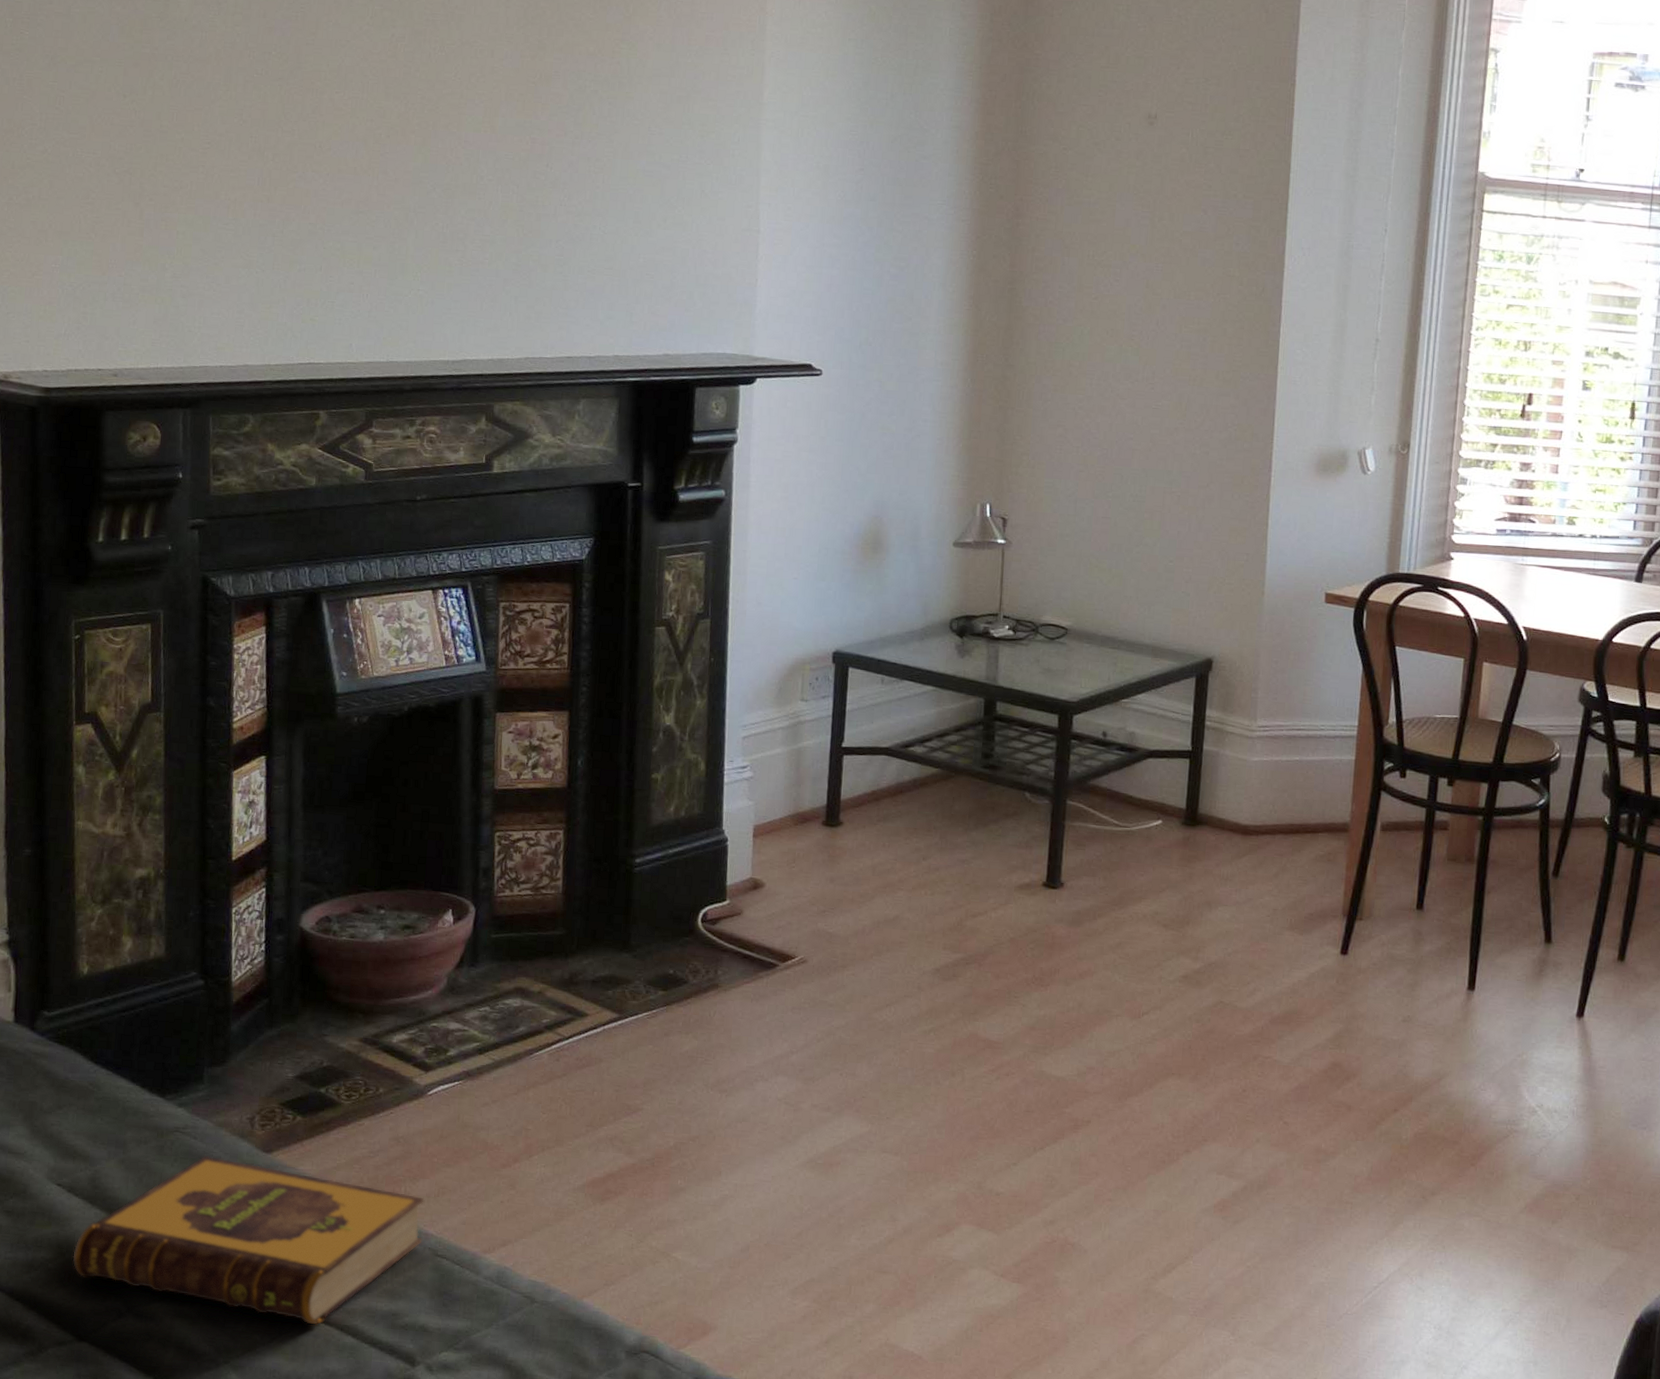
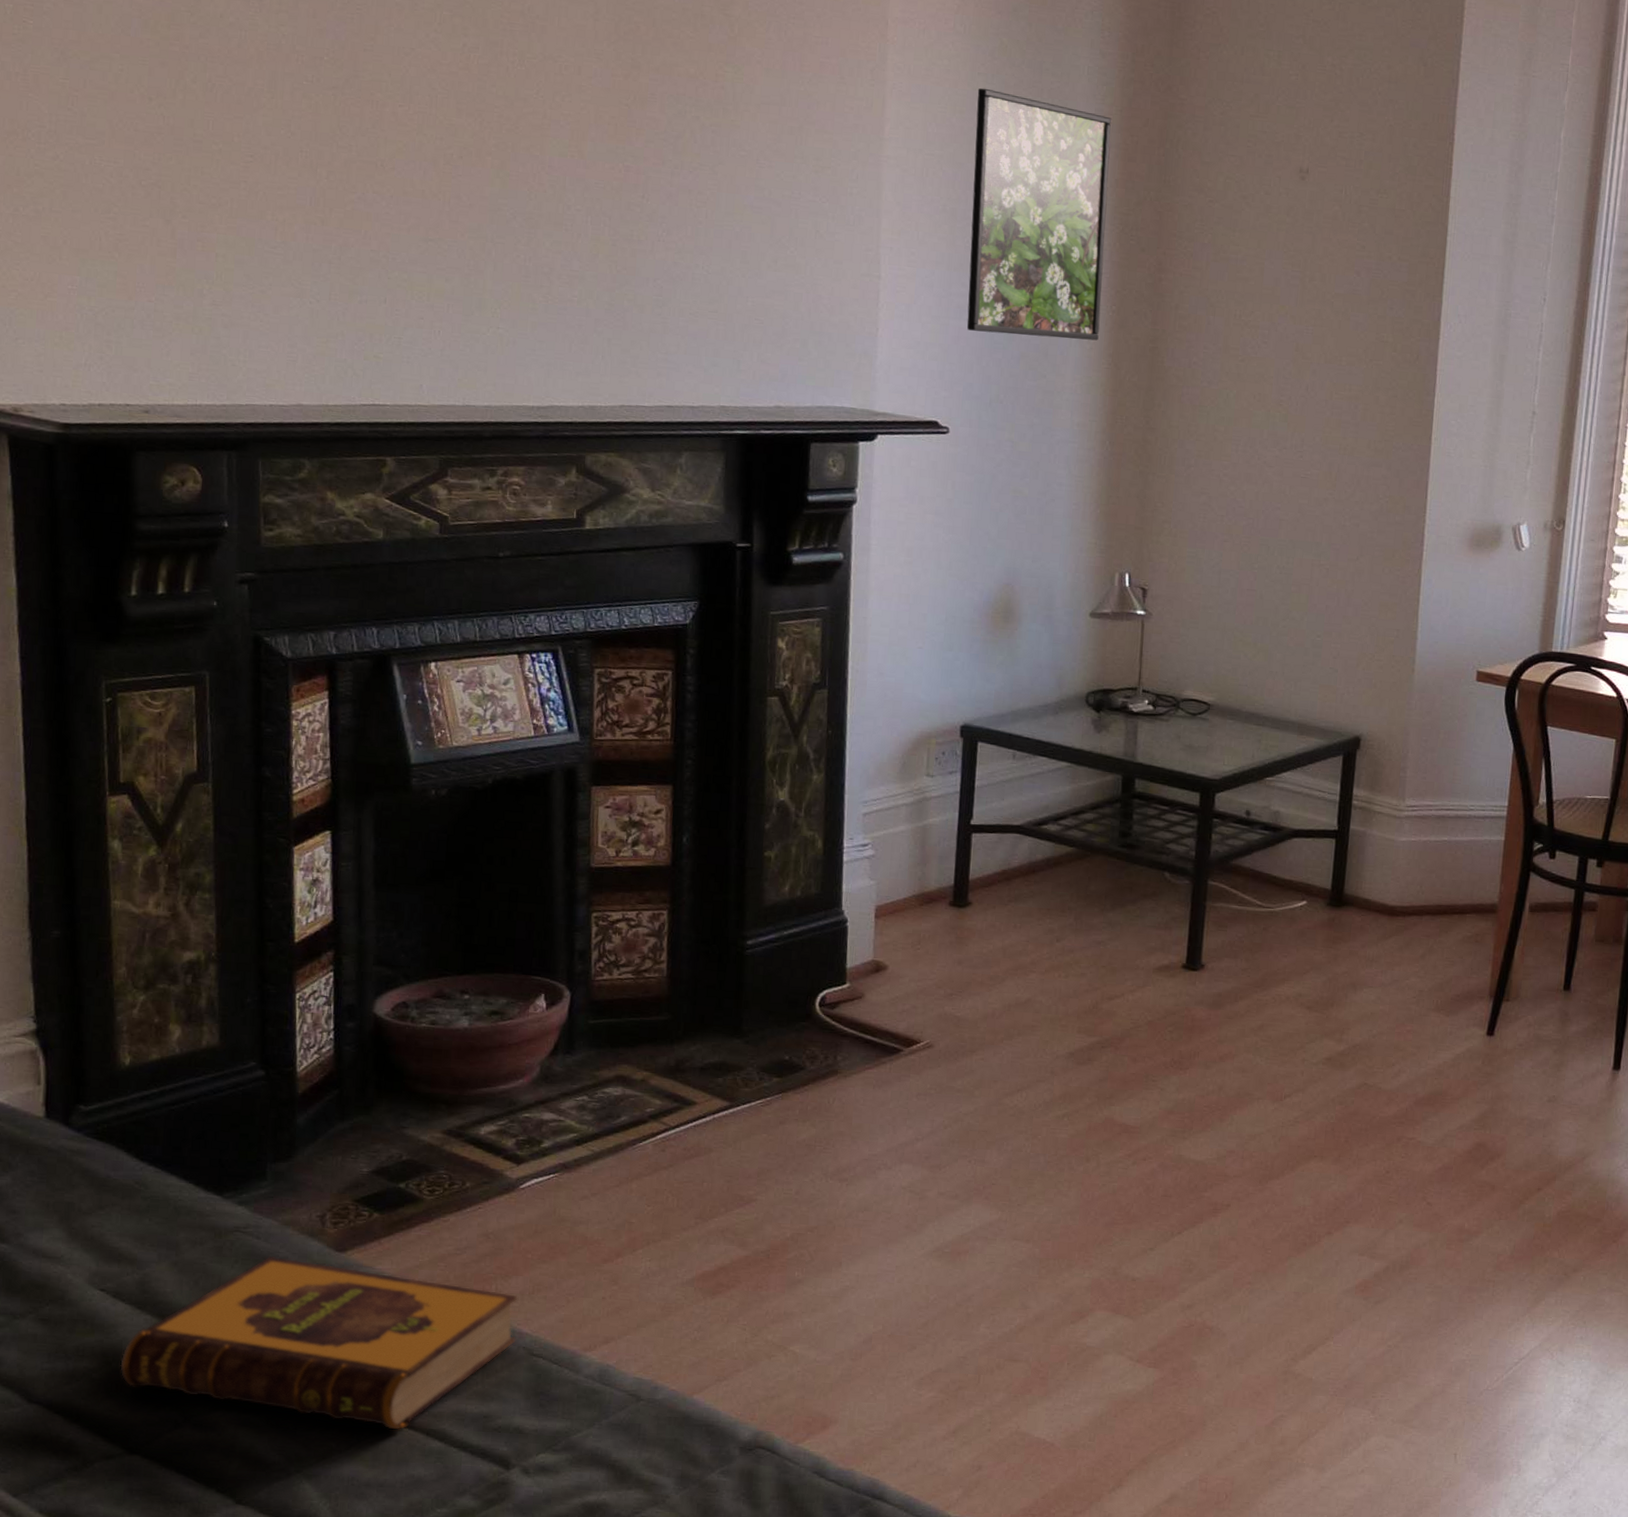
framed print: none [838,52,971,284] -> present [967,88,1111,341]

